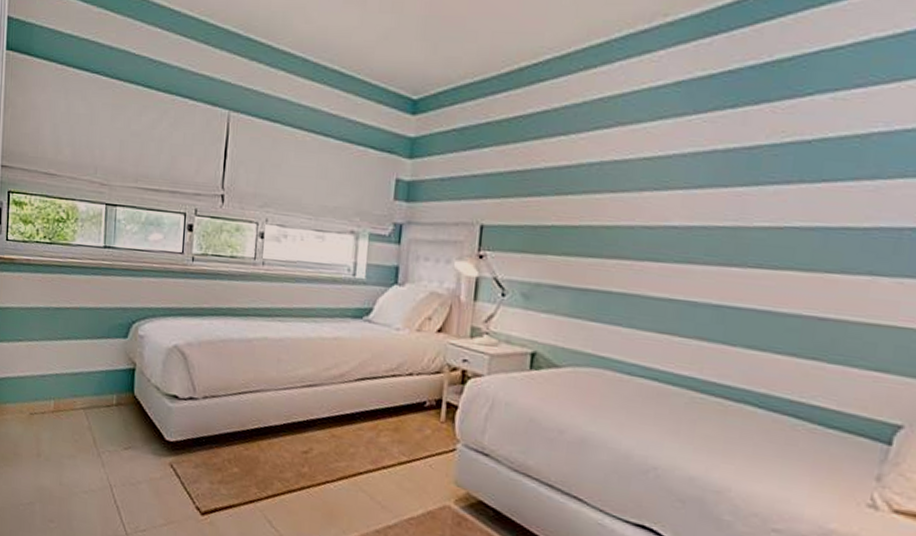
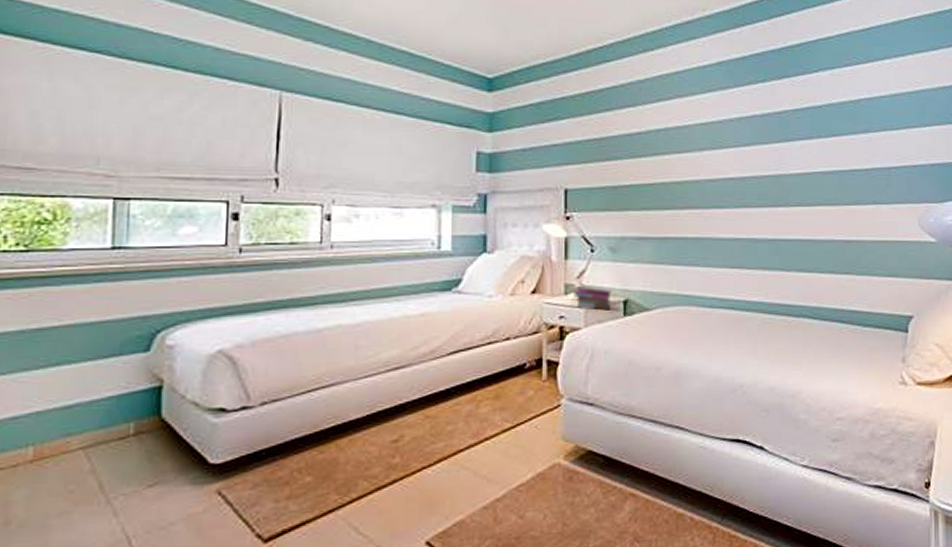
books: none [479,328,523,361] -> present [573,283,615,311]

